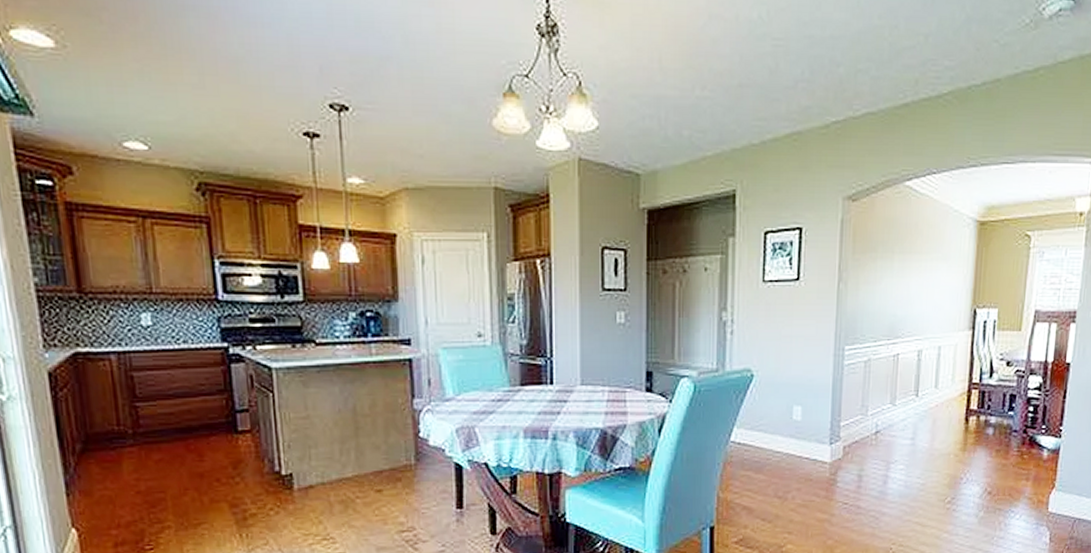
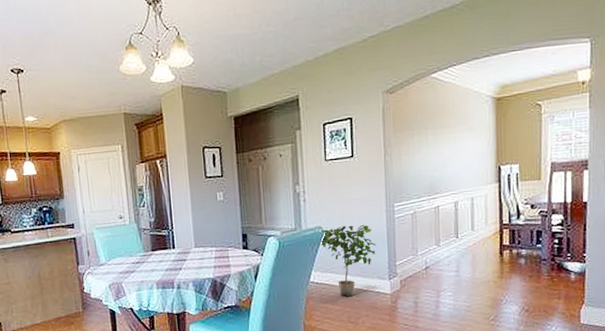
potted plant: none [746,370,819,464] -> present [319,224,377,297]

